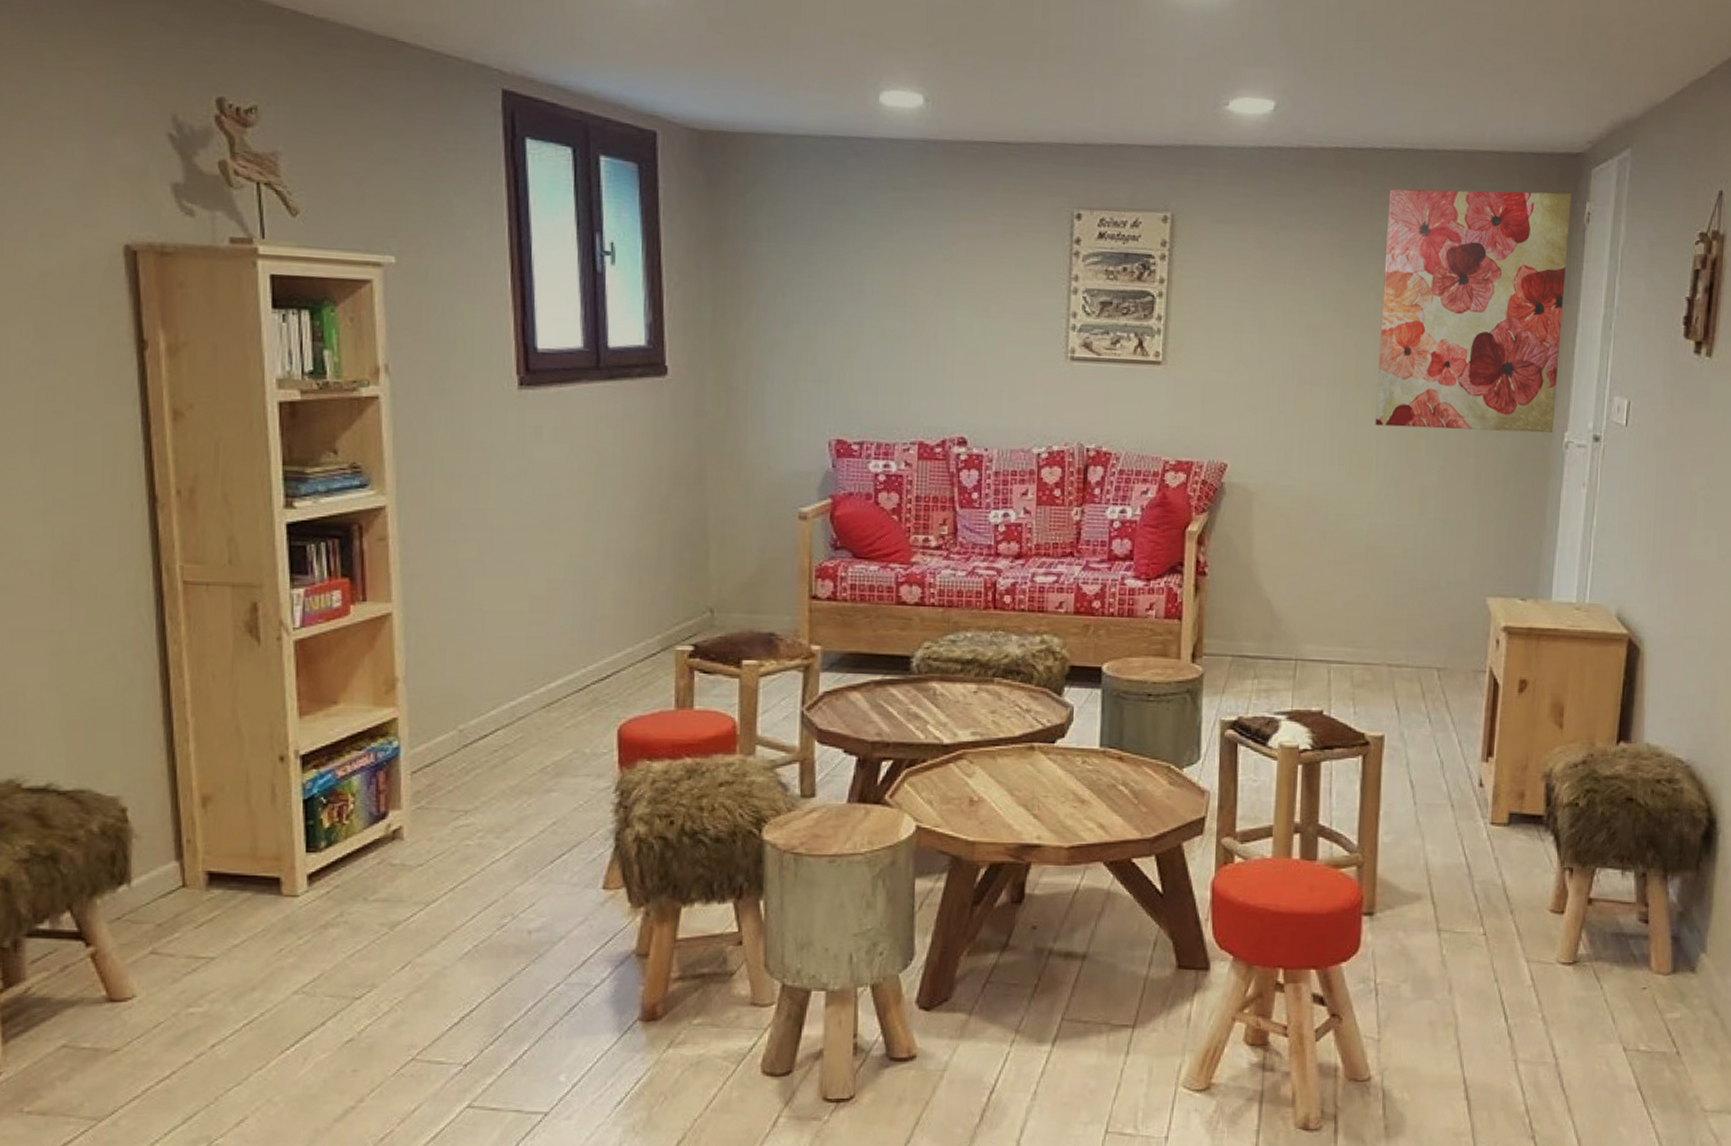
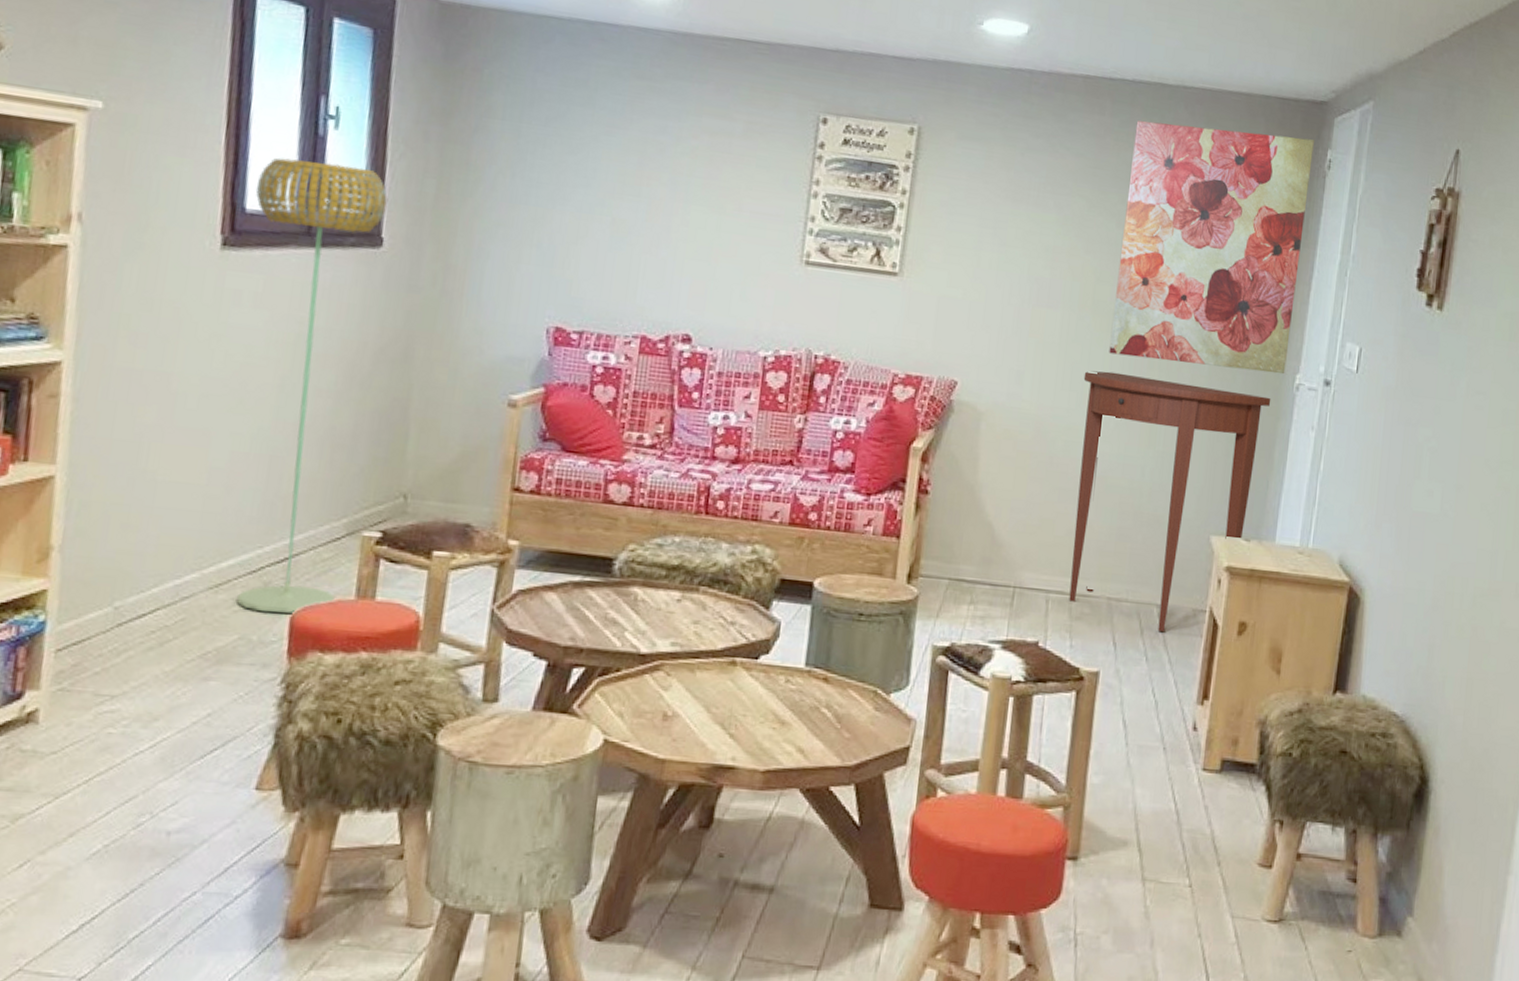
floor lamp: none [544,296,667,727] -> present [236,157,388,614]
console table: none [1350,443,1541,695] -> present [1069,370,1271,633]

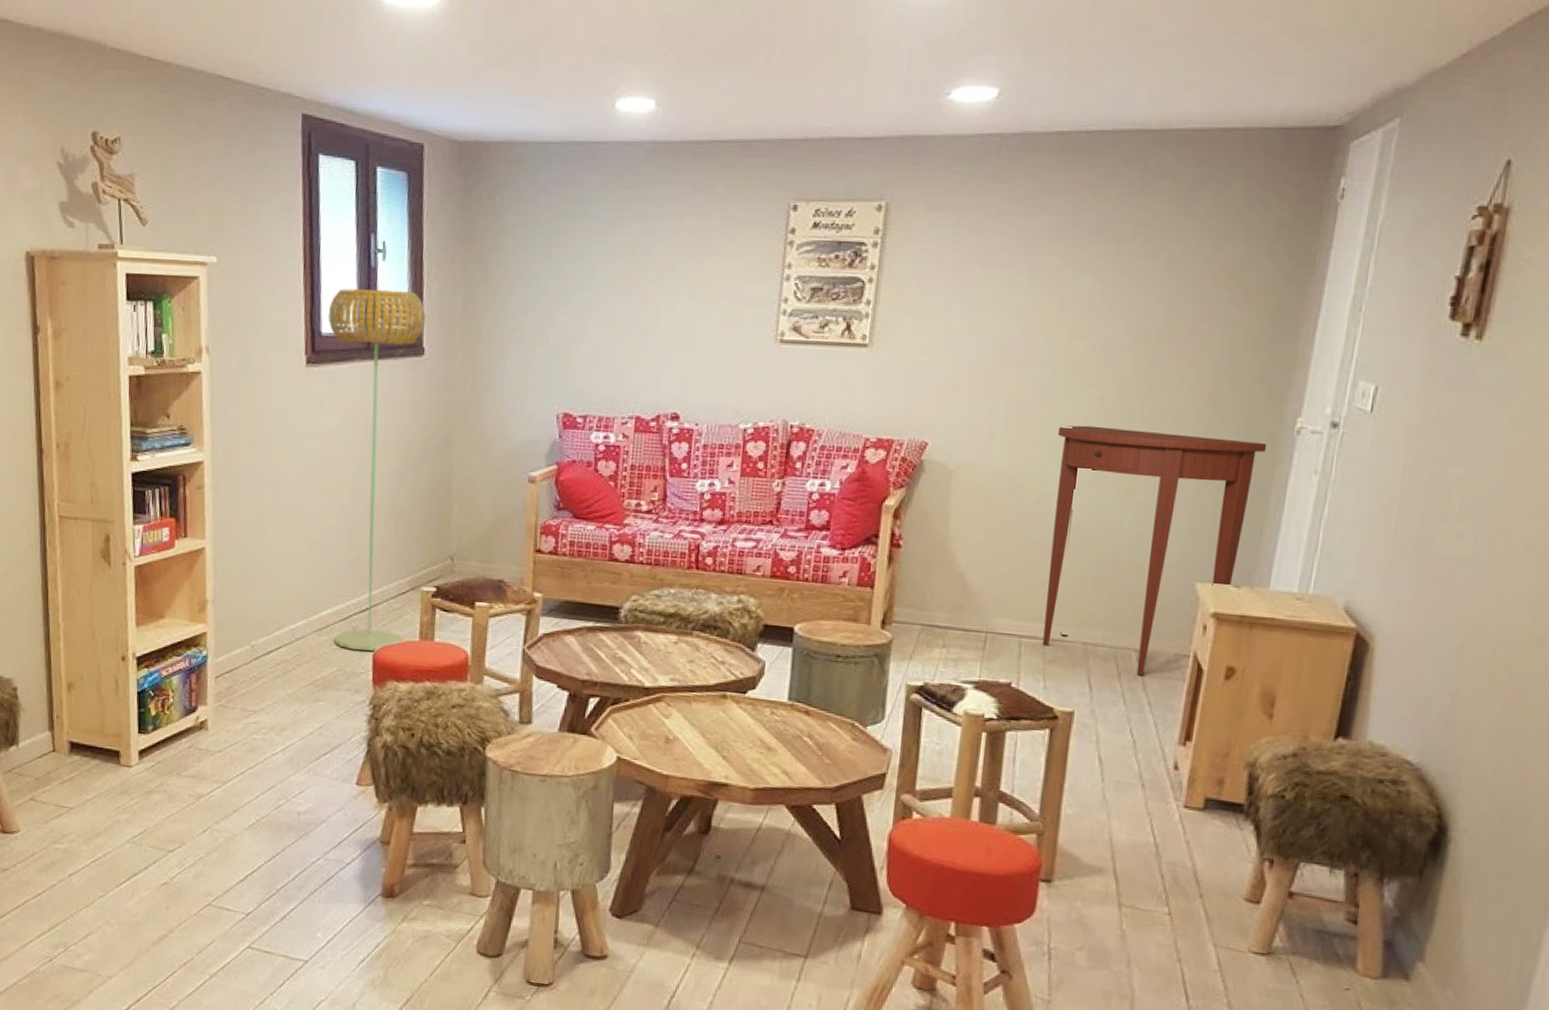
wall art: present [1109,121,1314,375] -> none [1084,168,1324,419]

